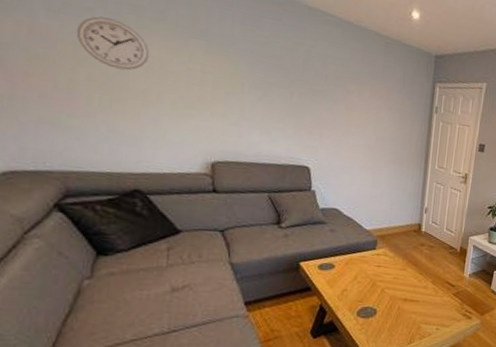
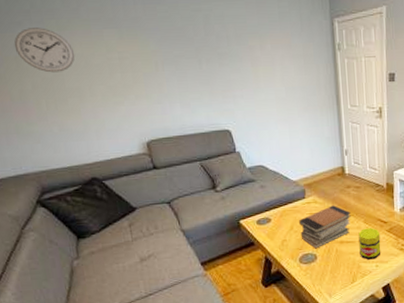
book stack: none [363,261,420,304] -> present [299,205,351,249]
jar: none [422,289,446,322] -> present [358,228,381,260]

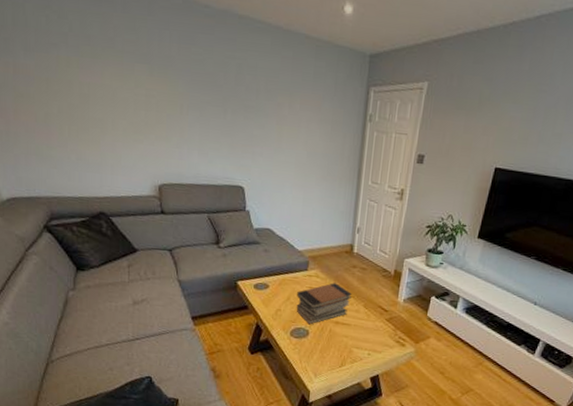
wall clock: present [14,27,75,73] -> none [47,51,104,101]
jar: present [358,228,381,260] -> none [353,313,379,347]

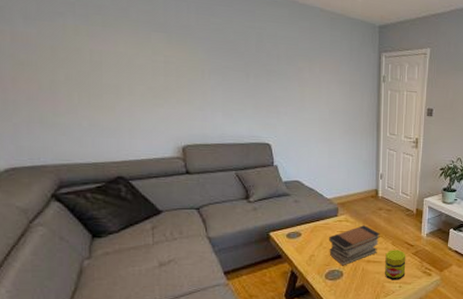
jar: none [353,313,379,347] -> present [385,250,406,280]

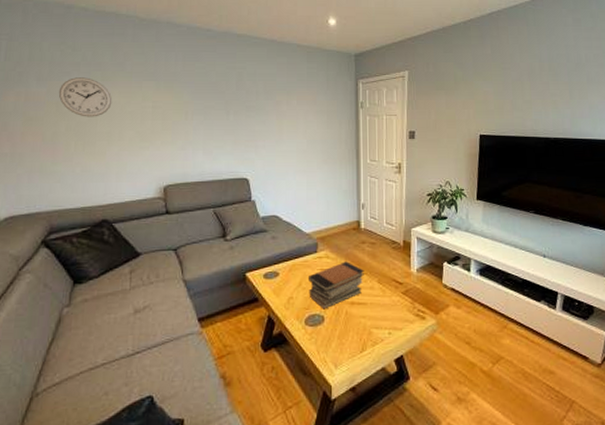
wall clock: none [52,20,118,68] -> present [58,77,113,117]
jar: present [385,250,406,280] -> none [371,289,395,326]

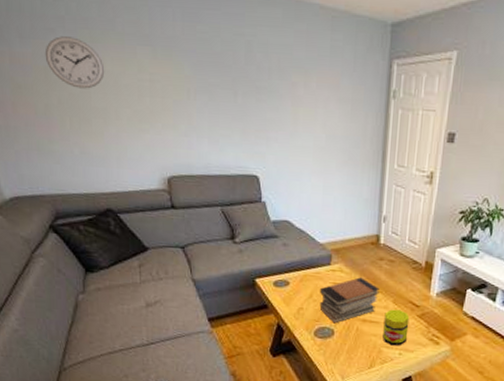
jar: none [371,289,395,326] -> present [383,309,410,346]

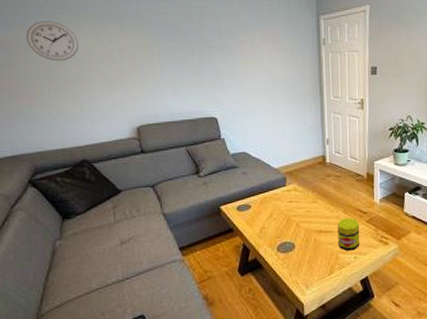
book stack: present [319,277,380,324] -> none [279,194,331,238]

